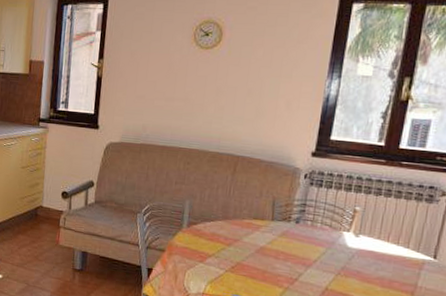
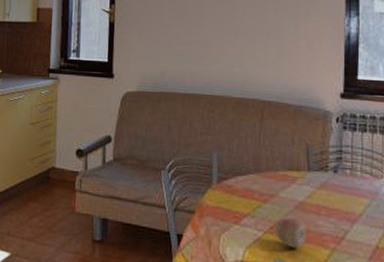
fruit: none [235,259,264,286] -> present [274,217,306,249]

